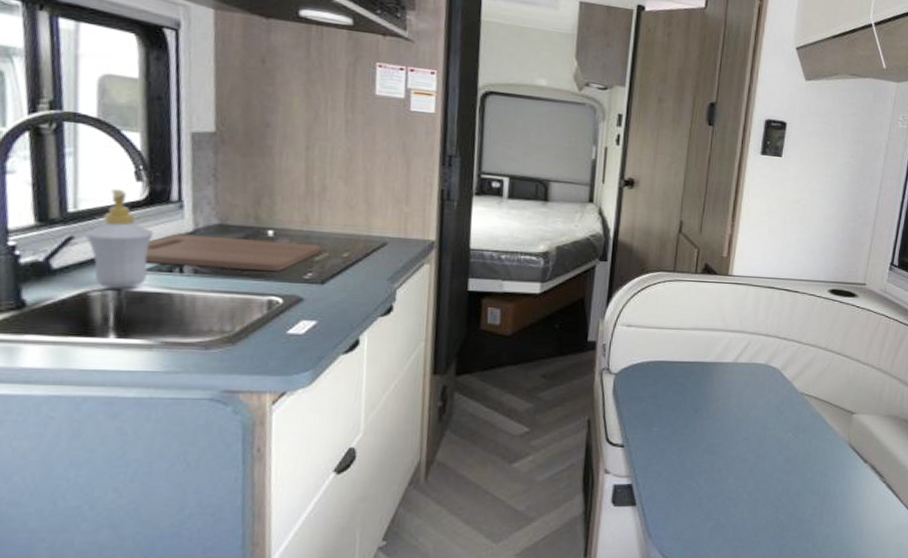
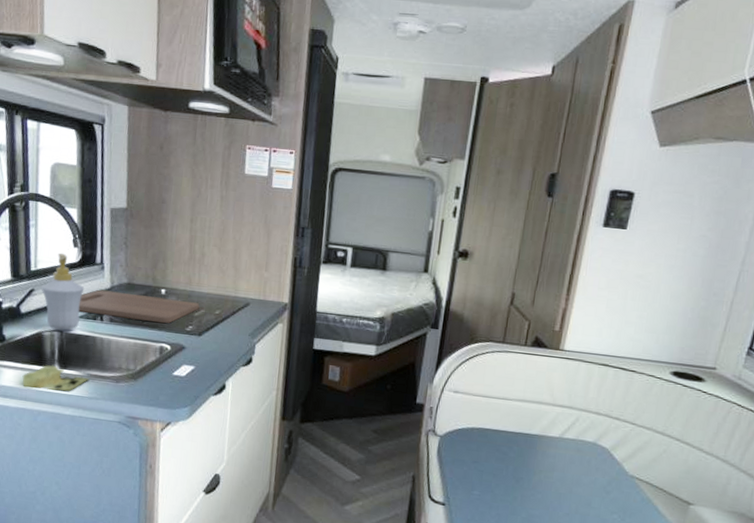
sponge: none [55,334,165,368] -> present [22,364,90,391]

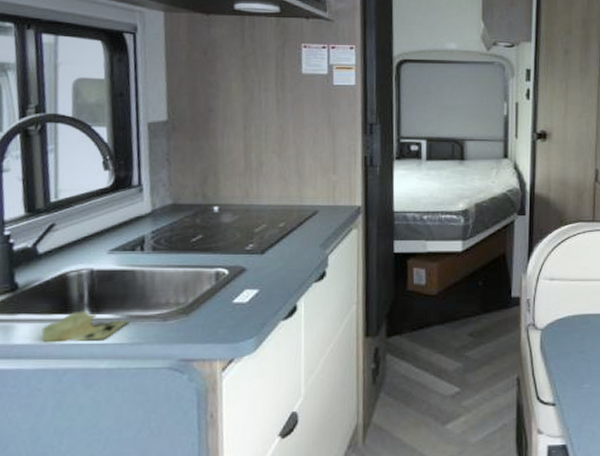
soap bottle: present [41,253,85,331] -> none [63,178,119,268]
cutting board: present [78,289,200,324] -> none [112,215,260,246]

